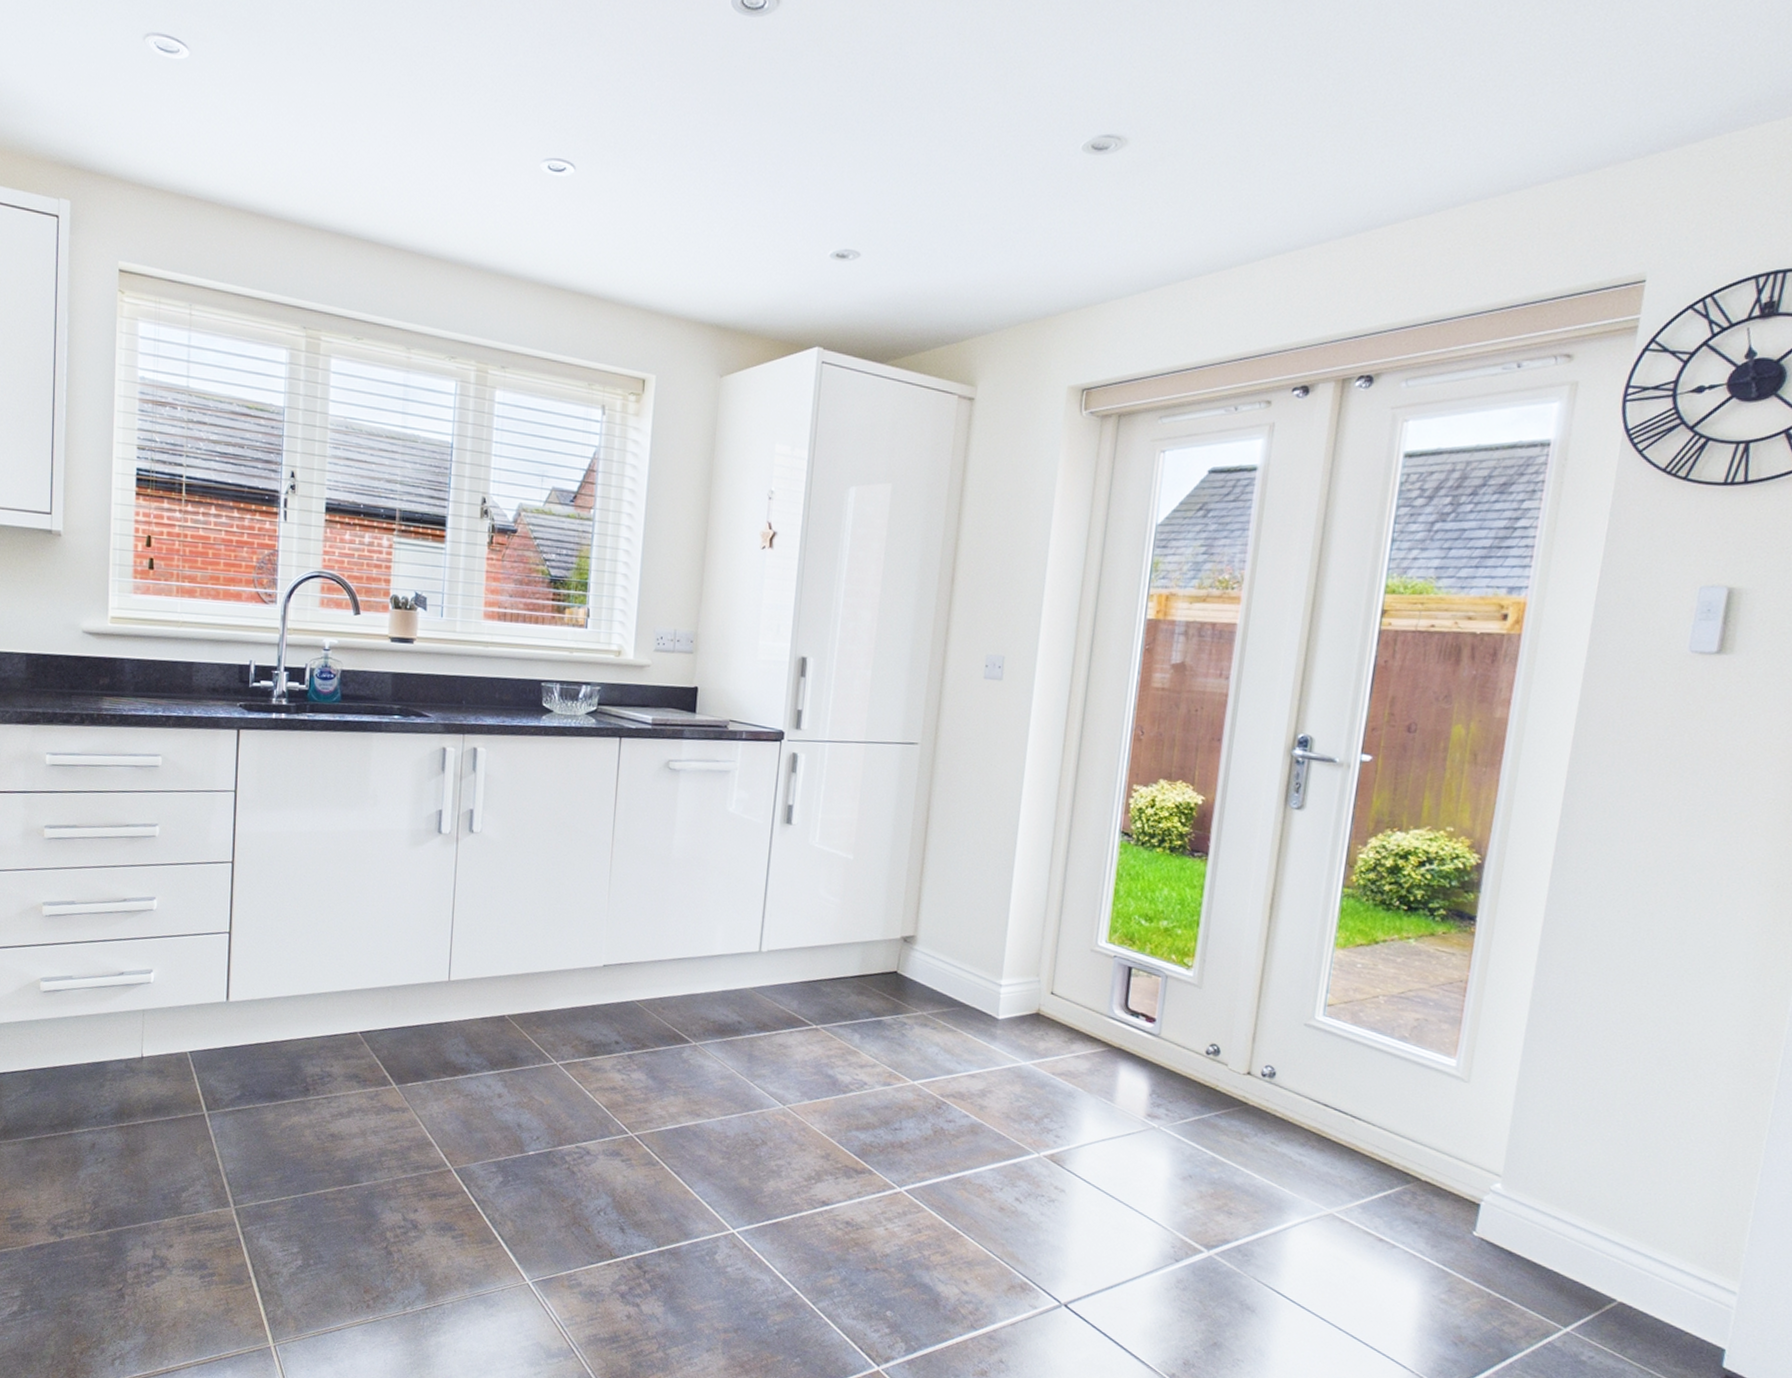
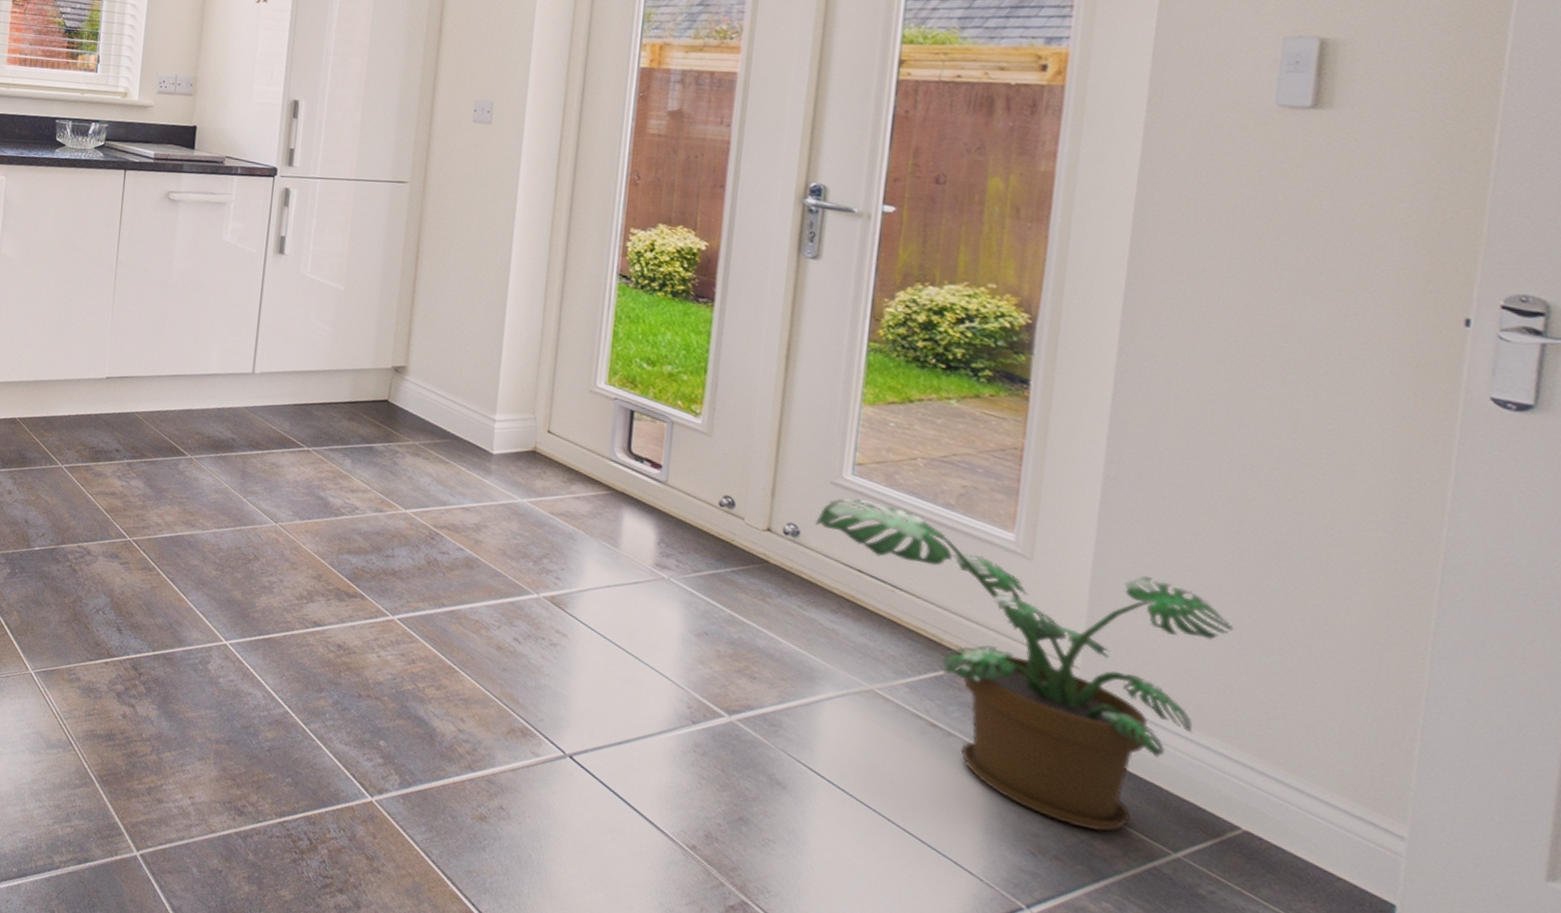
potted plant: none [1289,1038,1624,1317] -> present [815,498,1235,832]

